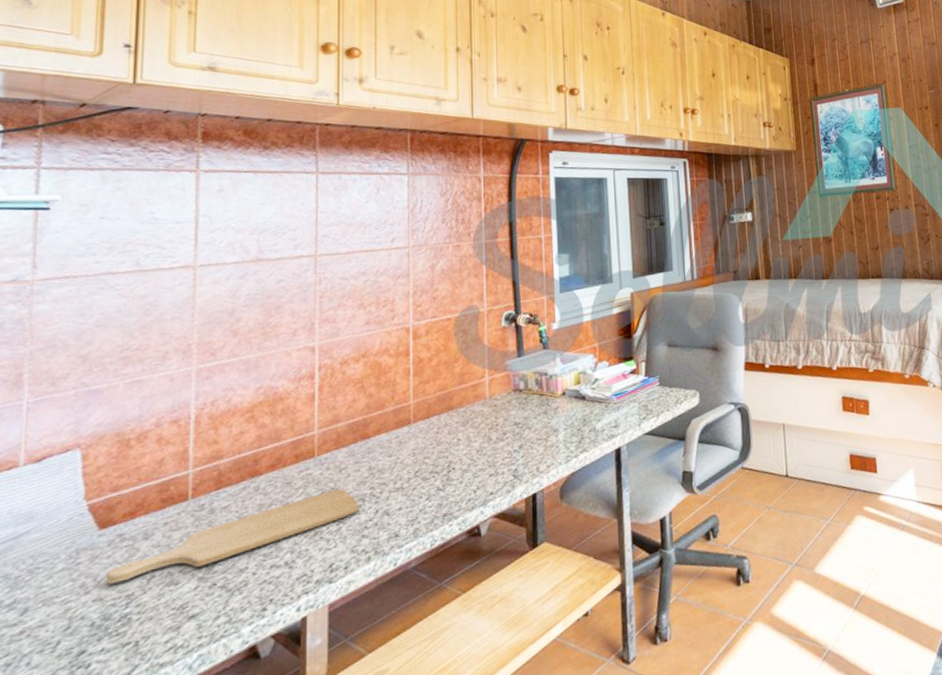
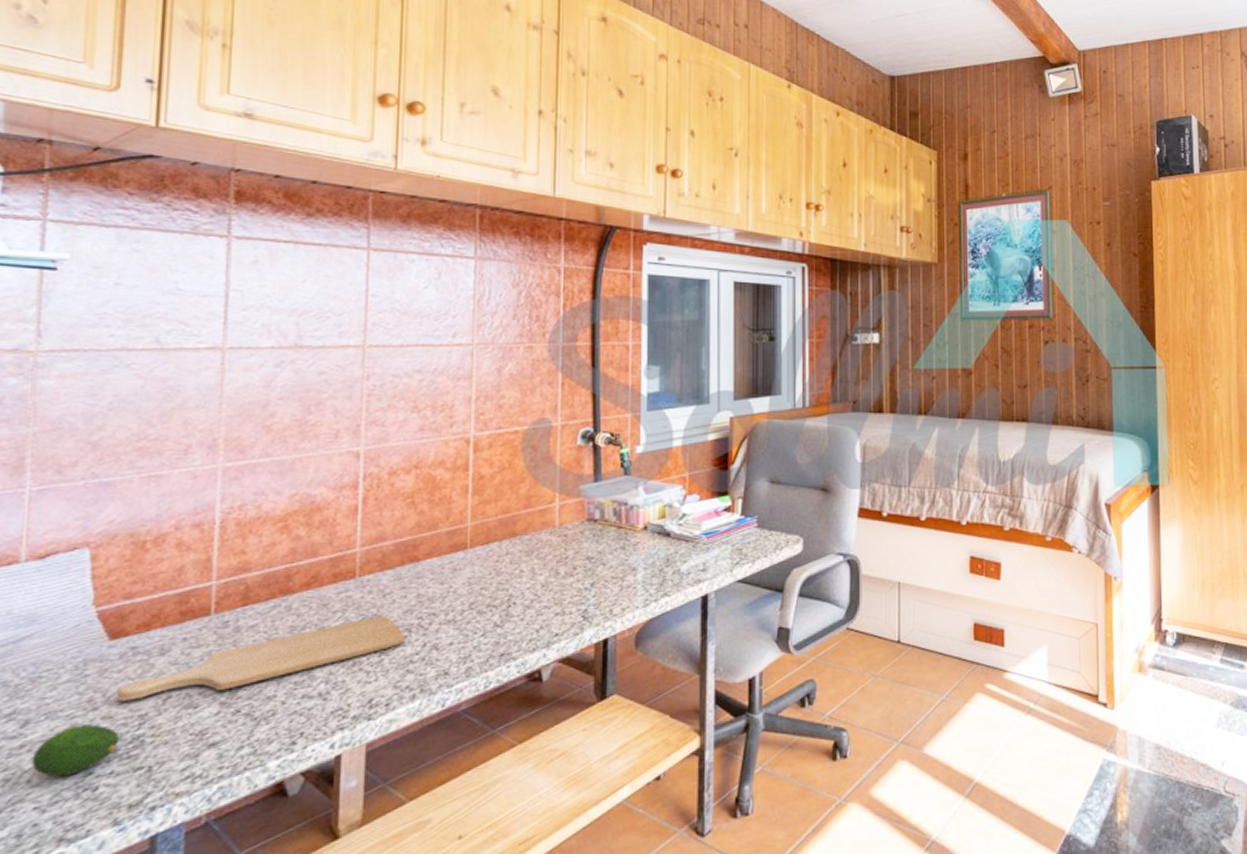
fruit: none [31,606,109,659] -> present [32,724,120,778]

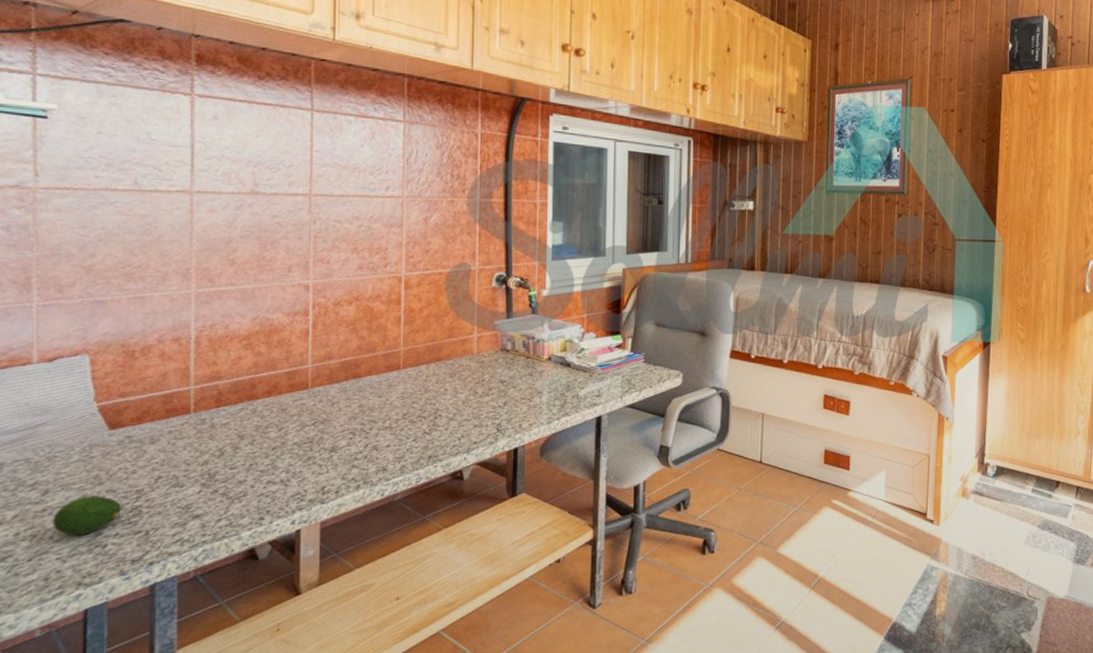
chopping board: present [115,615,406,702] -> none [117,420,351,479]

